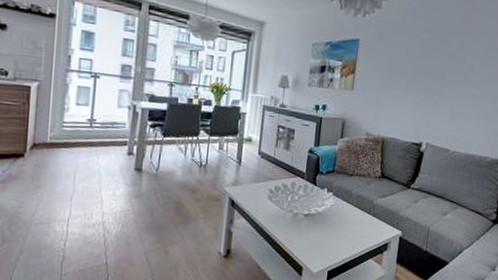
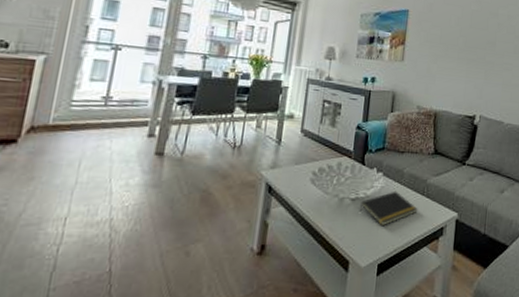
notepad: none [311,209,365,240] -> present [359,191,418,227]

